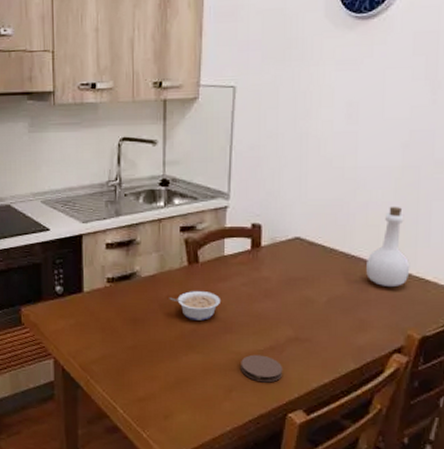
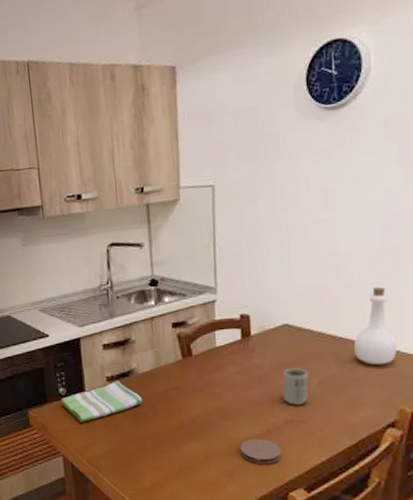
dish towel: none [56,283,143,324] -> present [60,380,143,422]
legume: present [169,291,220,321] -> none [167,382,216,411]
cup: none [289,284,317,323] -> present [282,368,309,405]

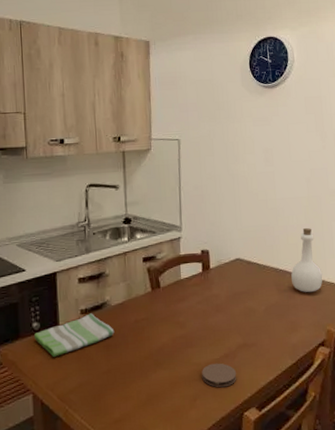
cup: present [282,368,309,405] -> none [236,297,257,330]

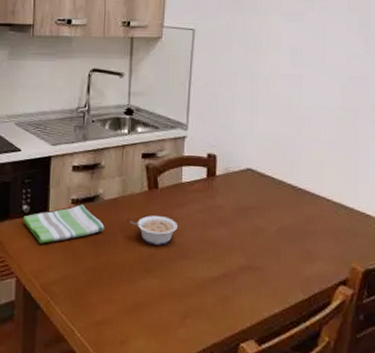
legume: none [137,312,181,340] -> present [129,215,177,245]
coaster: present [202,363,237,388] -> none [195,281,236,311]
bottle: present [291,227,323,293] -> none [312,143,352,221]

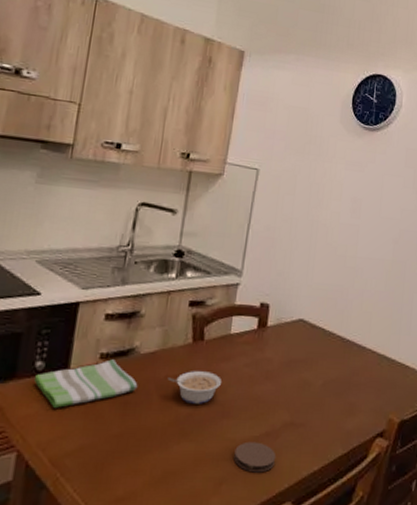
coaster: none [195,281,236,311] -> present [234,441,277,473]

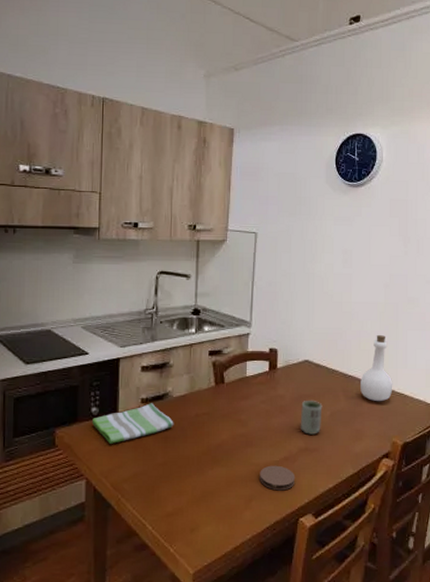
legume: present [167,371,221,404] -> none [197,409,242,436]
cup: none [286,366,315,407] -> present [300,401,323,435]
bottle: none [358,295,395,372] -> present [360,334,393,402]

